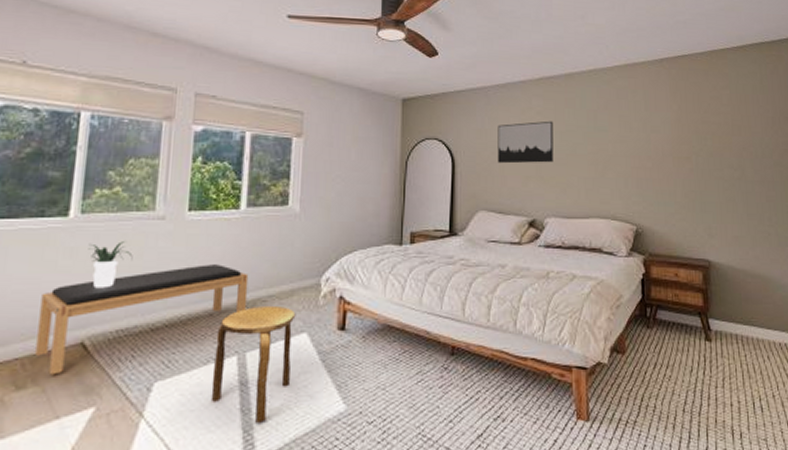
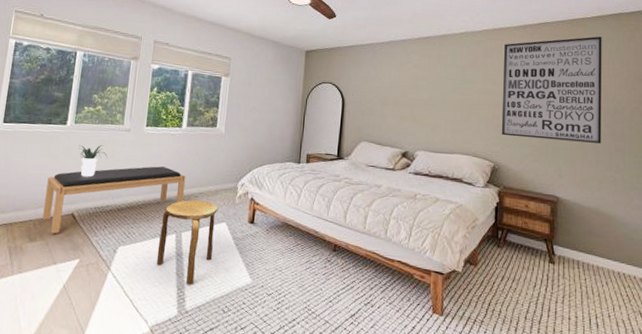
wall art: present [497,121,554,164] -> none [379,73,427,107]
wall art: none [639,69,752,194] -> present [501,36,602,144]

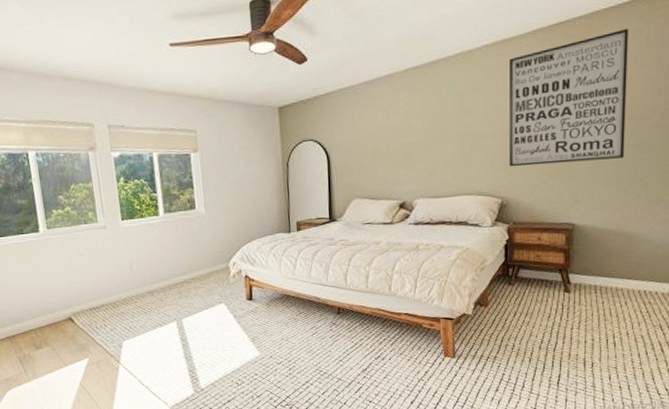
bench: present [42,166,186,234] -> none [36,258,177,339]
potted plant: present [78,144,108,177] -> none [57,247,90,281]
stool: present [156,199,219,284] -> none [159,285,217,365]

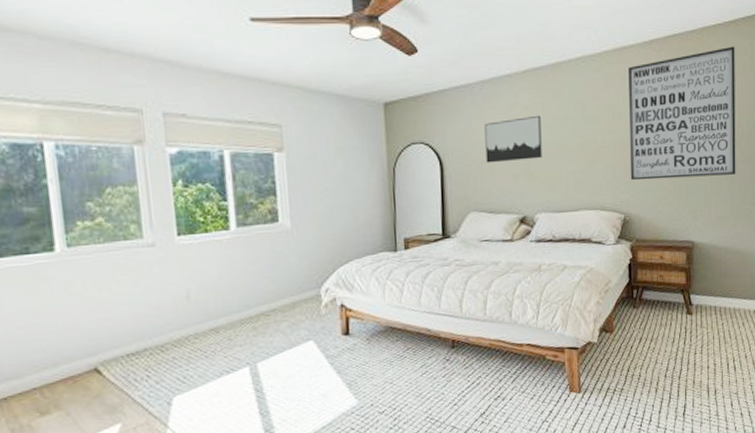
wall art: none [367,110,421,156] -> present [484,115,542,163]

